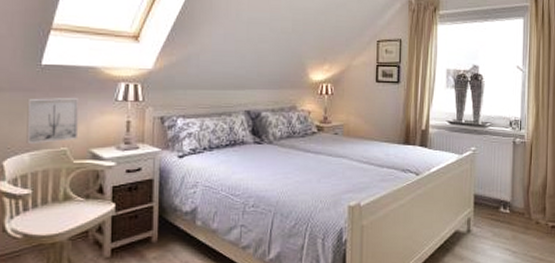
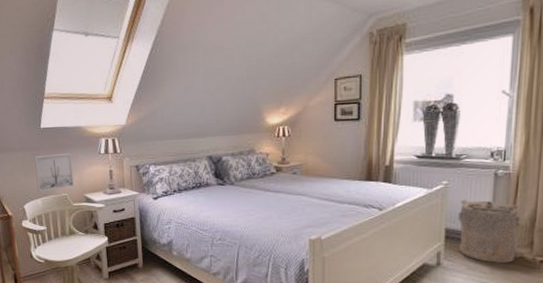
laundry hamper: none [485,166,537,229] -> present [458,199,523,263]

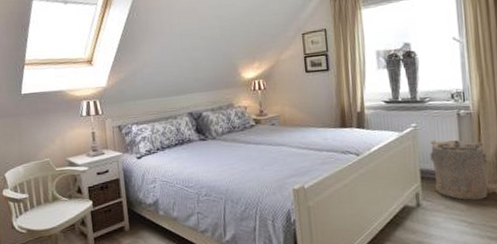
wall art: present [34,153,75,192] -> none [15,118,57,159]

